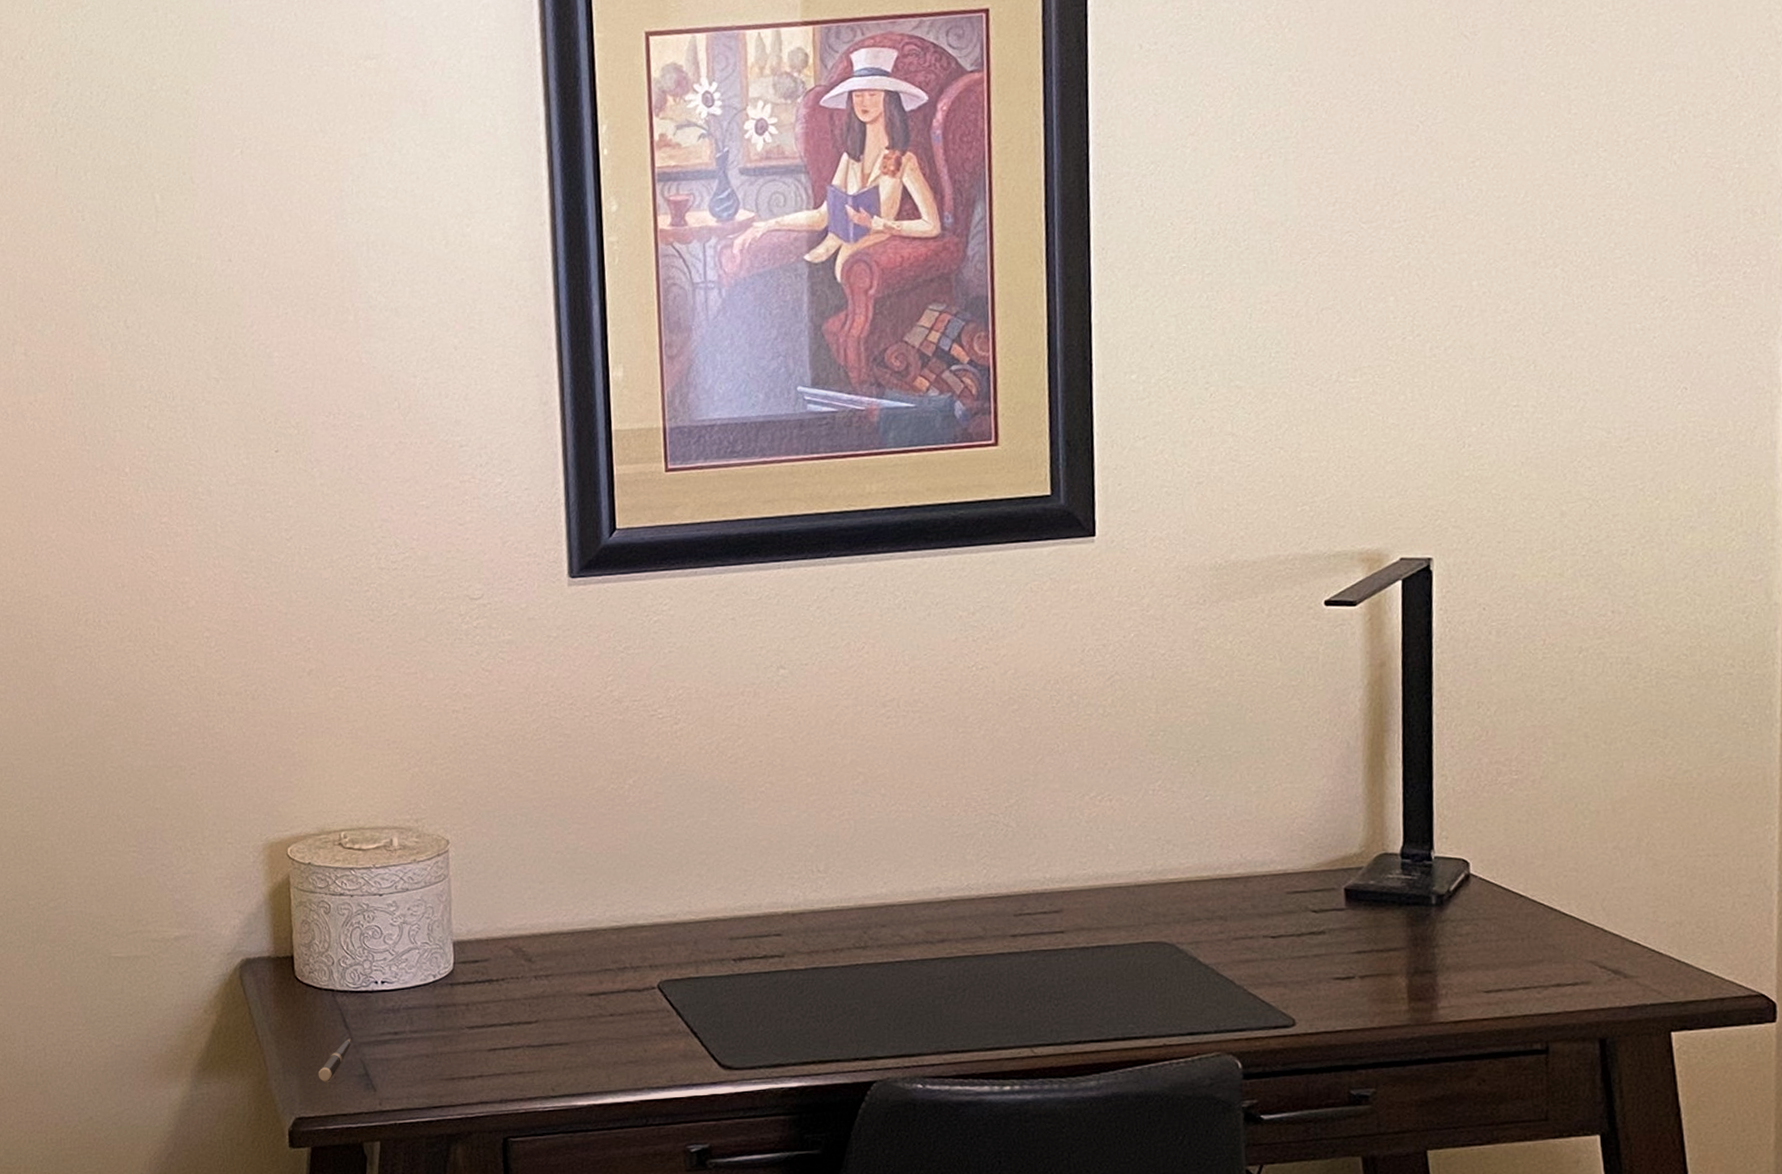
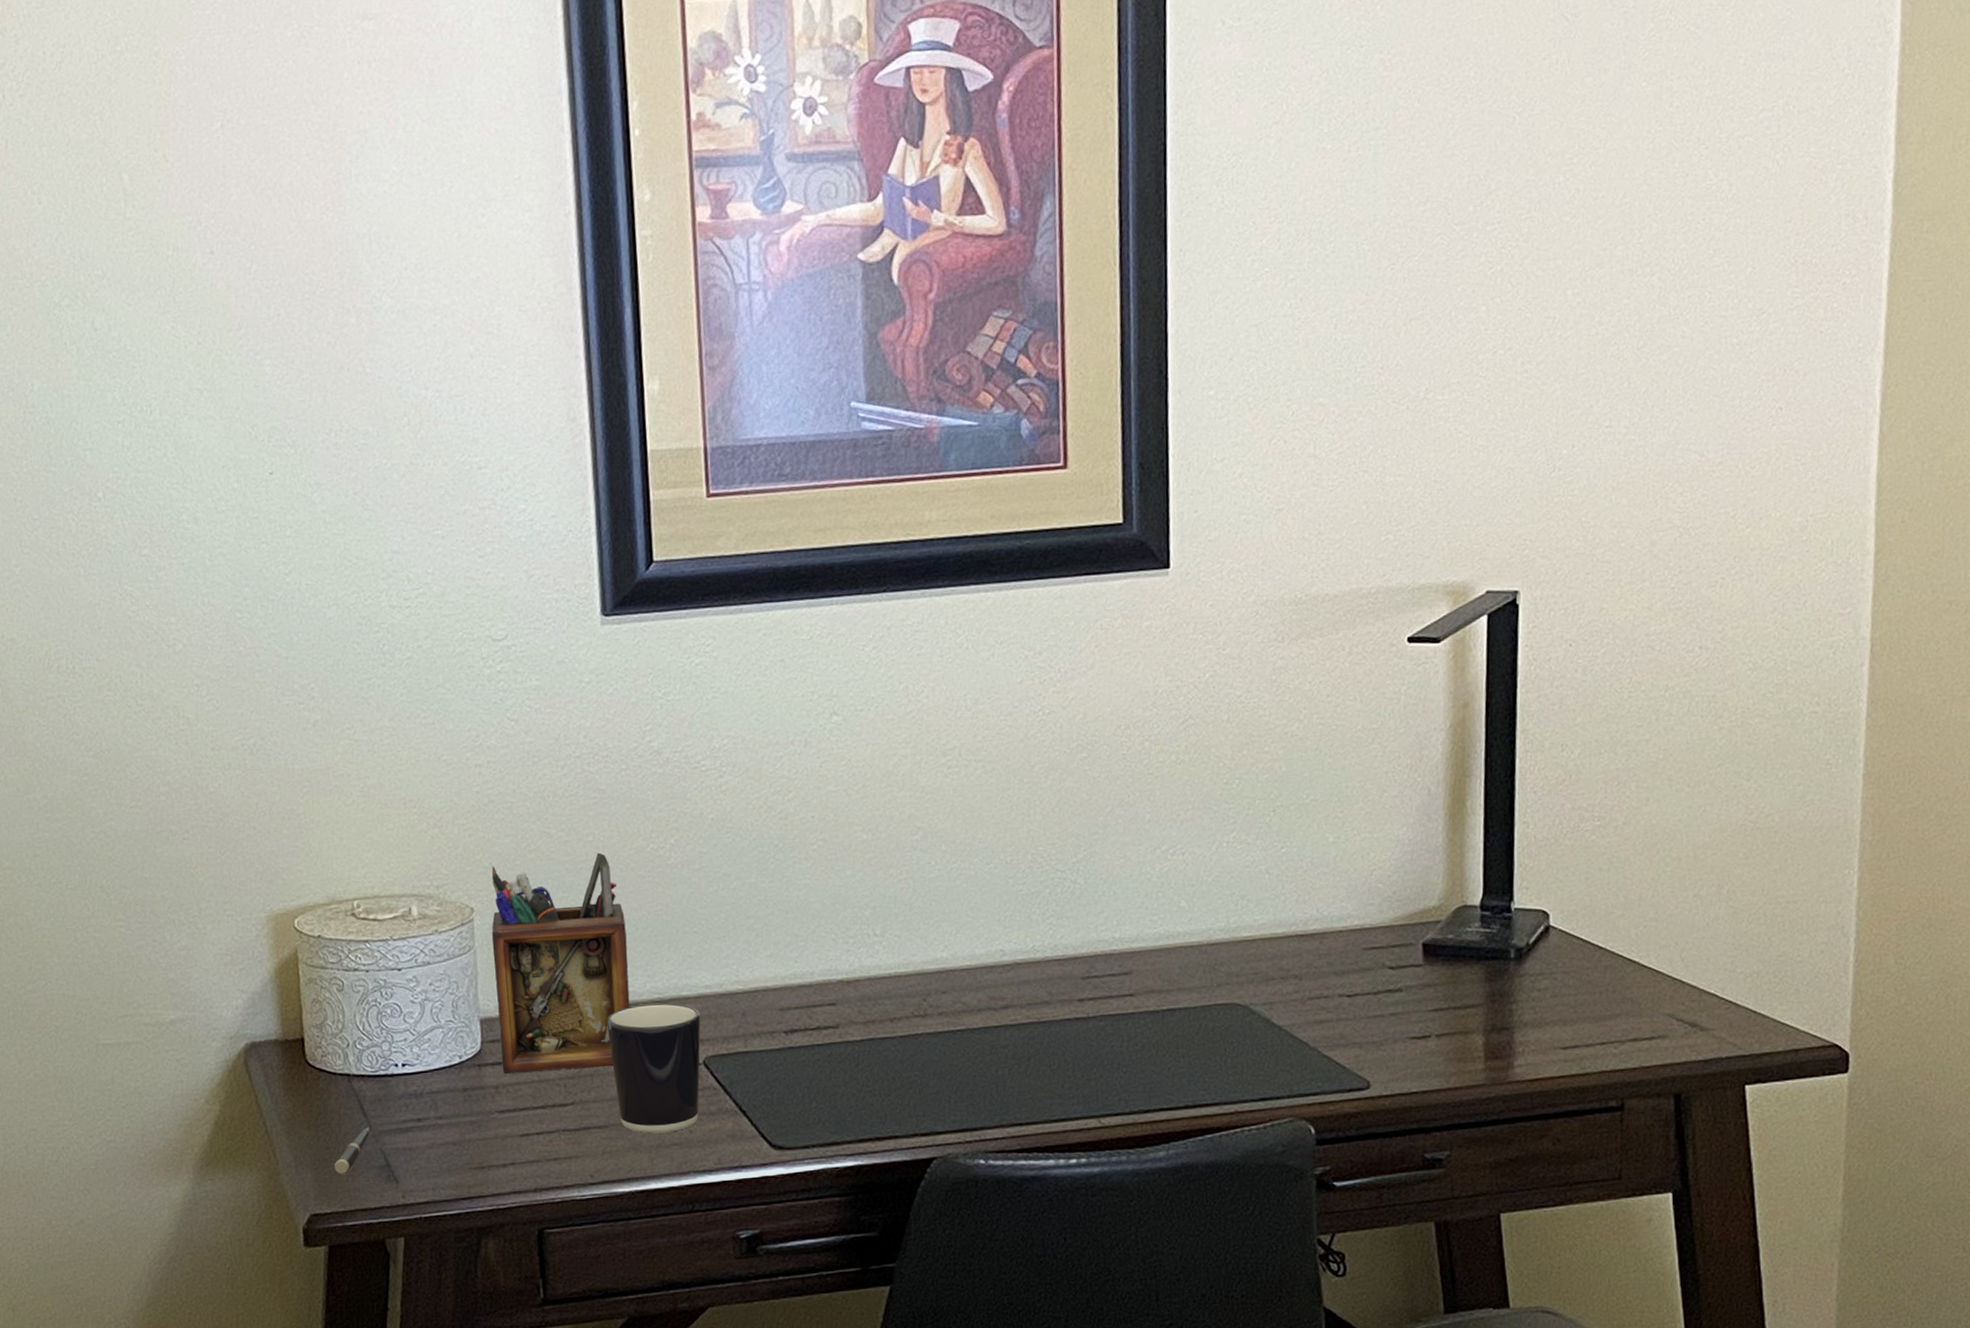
desk organizer: none [464,791,591,993] -> present [491,852,630,1074]
mug: none [568,930,656,1051] -> present [606,1003,701,1134]

